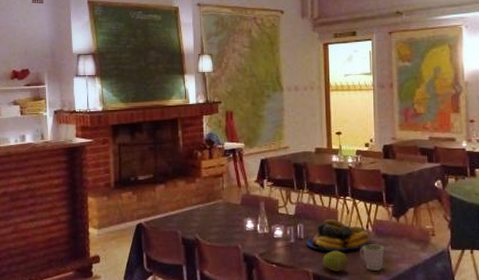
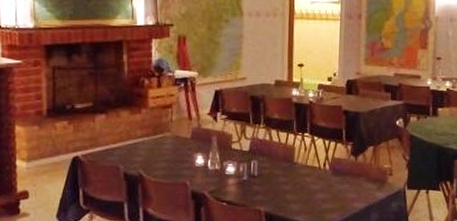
fruit bowl: present [306,219,370,251] -> none [260,156,327,190]
fruit: present [322,250,348,272] -> none [275,189,303,211]
mug: present [360,244,385,271] -> none [315,183,341,210]

